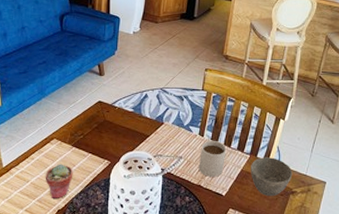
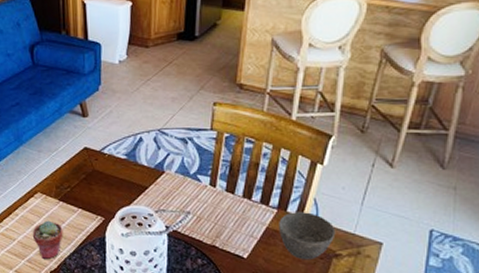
mug: present [198,140,227,177] -> none [211,191,246,236]

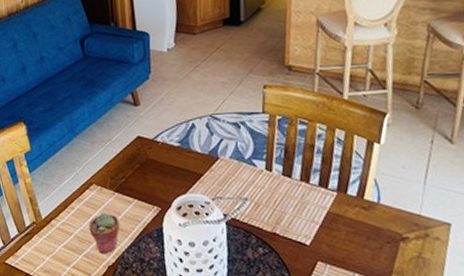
bowl: present [279,212,336,260] -> none [340,194,401,245]

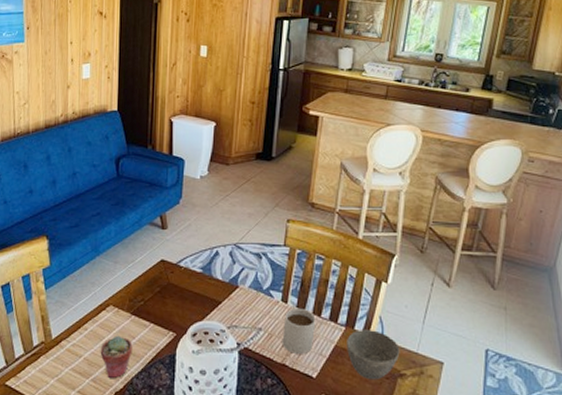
mug: none [270,175,305,222] -> present [282,307,316,354]
bowl: none [340,194,401,245] -> present [347,330,400,380]

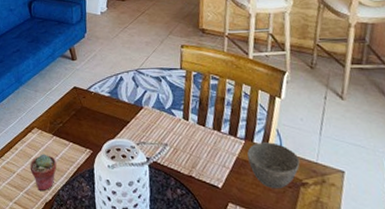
mug: present [282,307,316,354] -> none [186,124,217,166]

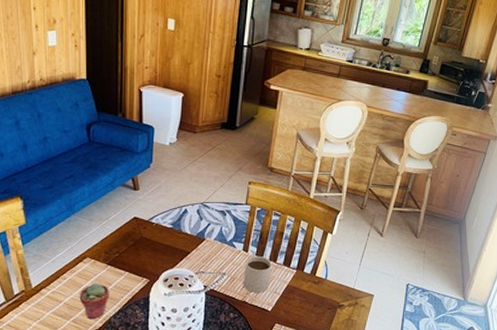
mug: none [186,124,217,166] -> present [243,255,272,293]
bowl: present [247,142,300,189] -> none [297,272,340,311]

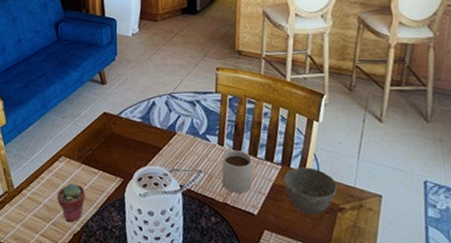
bowl: none [297,272,340,311] -> present [284,167,338,215]

